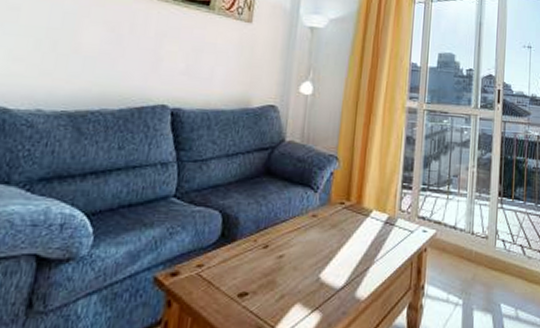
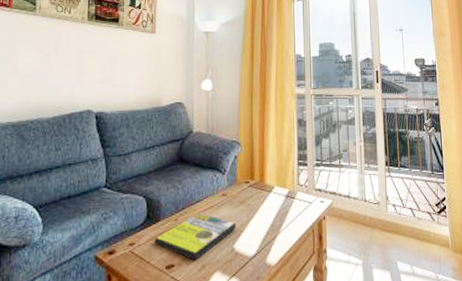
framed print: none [226,235,326,290] -> present [154,213,237,261]

